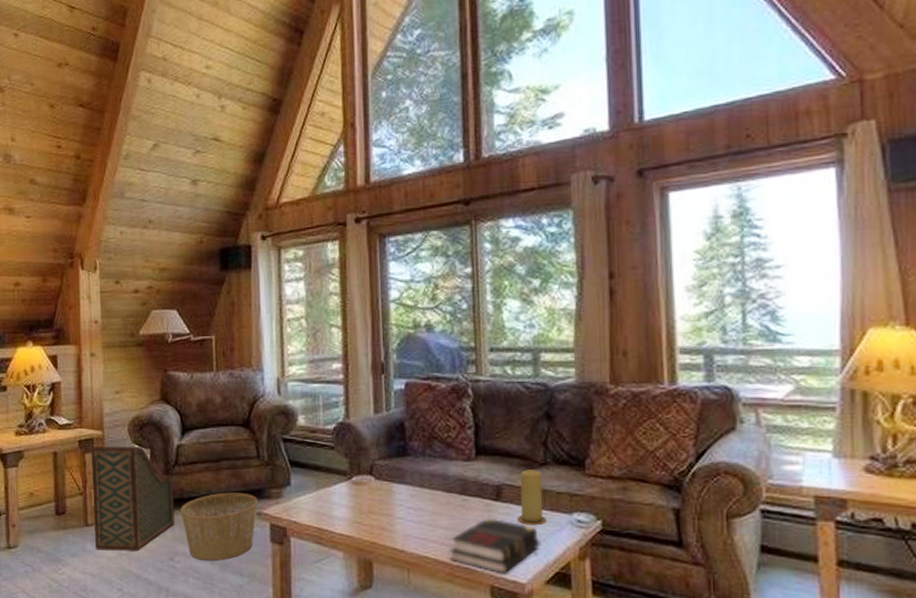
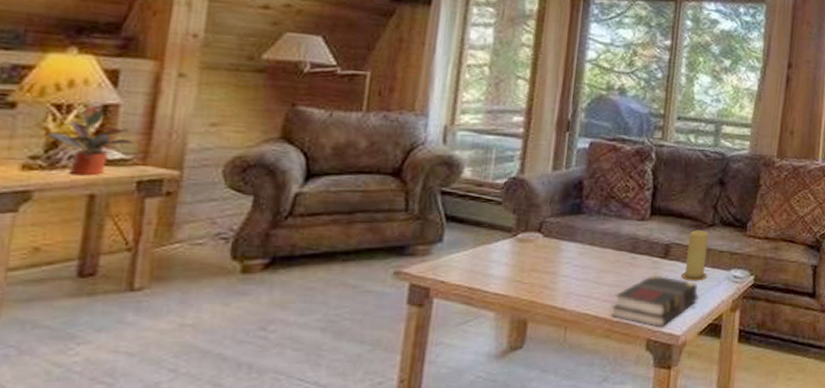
potted plant: none [24,384,72,438] -> present [45,105,133,176]
magazine rack: present [91,446,175,551] -> none [141,190,284,321]
basket: present [181,492,258,561] -> none [287,249,397,328]

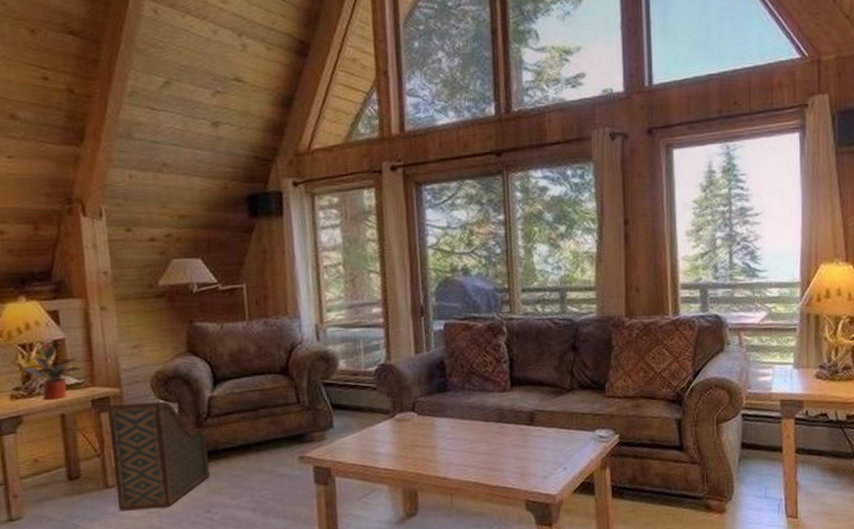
magazine rack: none [141,190,284,321] -> present [107,401,211,511]
book: present [610,274,699,328] -> none [488,441,568,490]
candle: present [681,230,709,281] -> none [549,395,573,444]

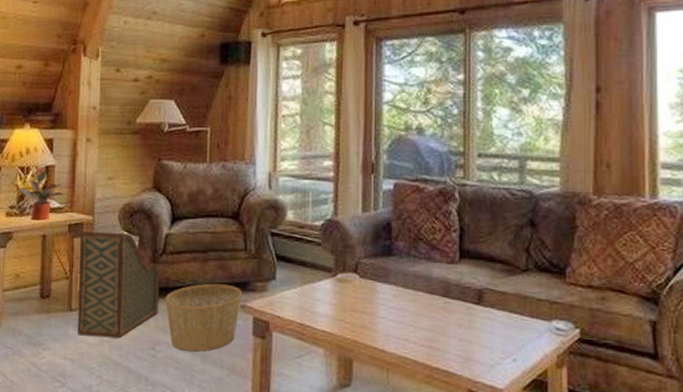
basket: none [216,439,300,509] -> present [165,283,242,352]

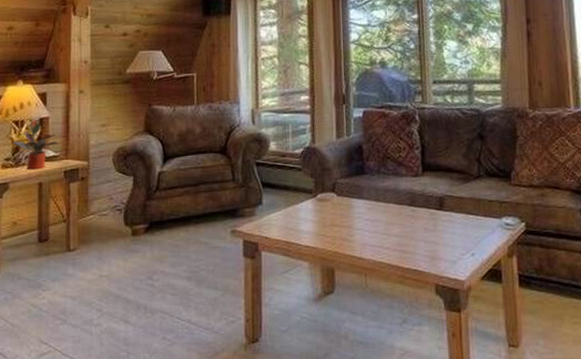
magazine rack: present [77,231,160,339] -> none [76,174,155,274]
basket: present [165,283,242,352] -> none [160,213,232,277]

